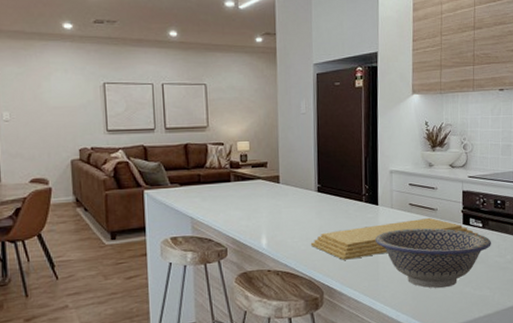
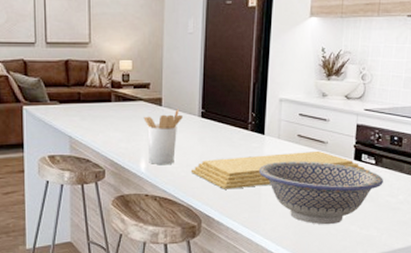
utensil holder: none [262,185,300,241] -> present [143,109,183,166]

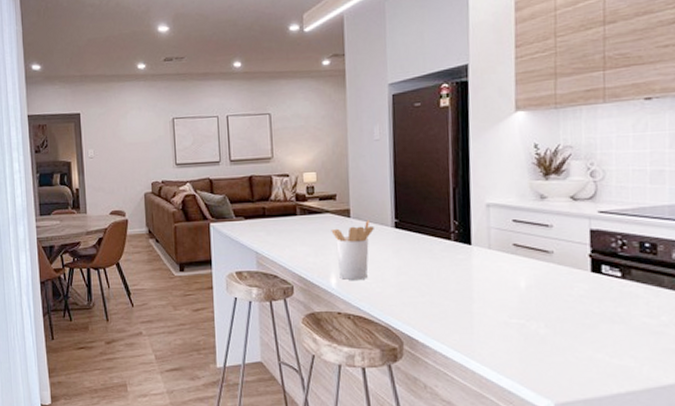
cutting board: present [190,150,370,189] -> none [386,261,616,307]
bowl: present [258,161,383,225] -> none [467,274,636,351]

